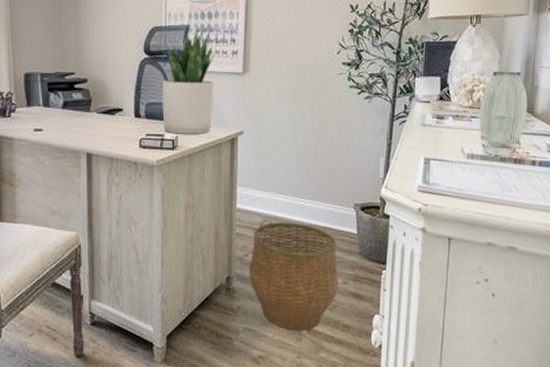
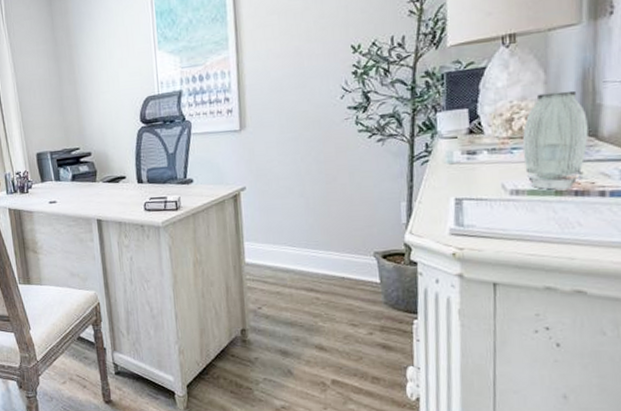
planter: present [162,30,216,134] -> none [160,94,213,196]
basket: present [249,219,339,331] -> none [263,272,364,382]

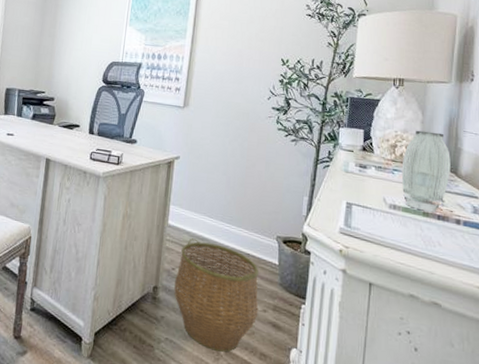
basket: none [263,272,364,382] -> present [174,238,259,352]

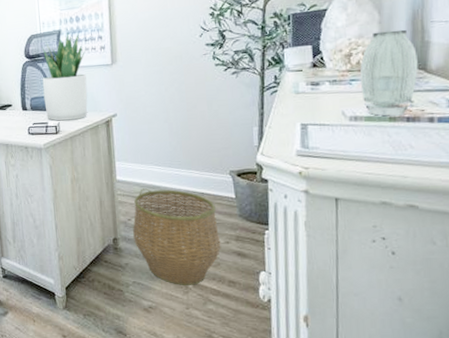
planter: none [111,67,162,155] -> present [41,33,88,121]

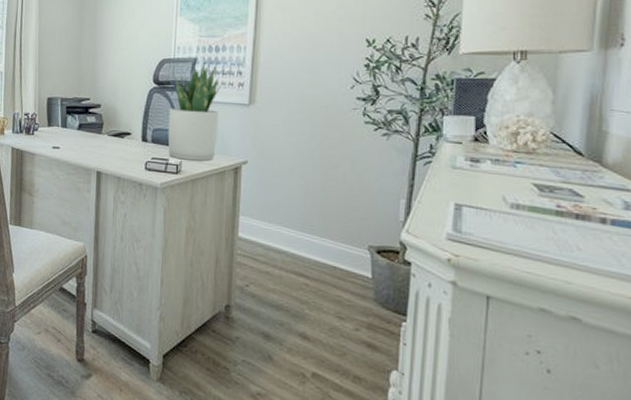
basket: present [133,188,221,285] -> none [249,251,350,375]
vase: present [359,29,418,116] -> none [526,112,593,211]

